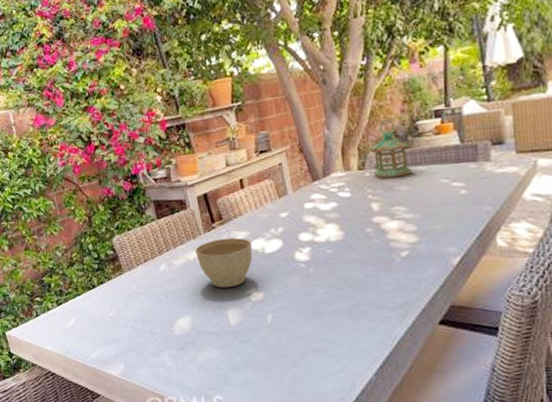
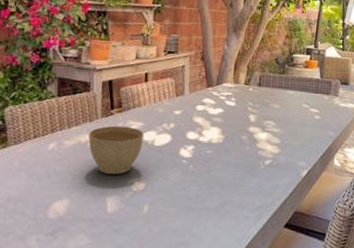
lantern: present [365,119,414,179] -> none [253,47,289,97]

